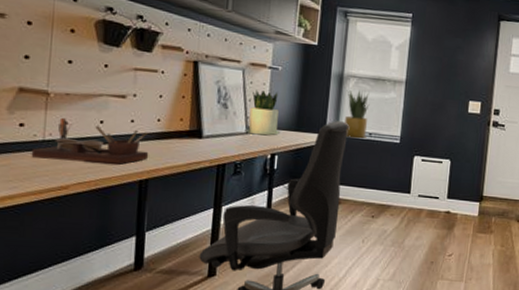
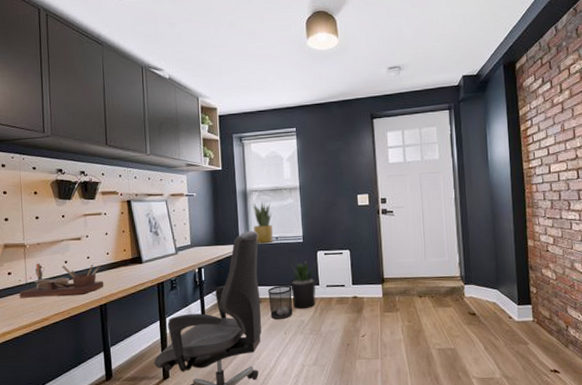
planter: present [245,90,281,136] -> none [175,215,203,254]
waste bin: none [349,187,379,225] -> present [268,285,293,319]
planter: none [377,162,409,217] -> present [289,260,316,309]

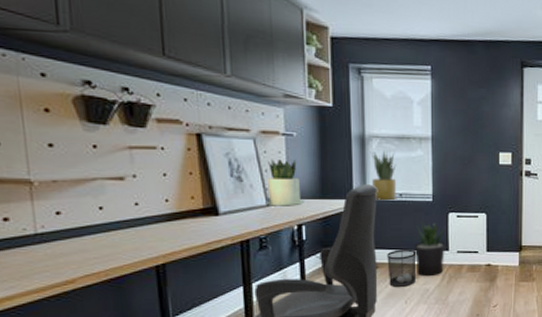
desk organizer: present [19,263,104,298] -> none [23,207,162,253]
planter: none [175,215,203,254] -> present [265,159,305,206]

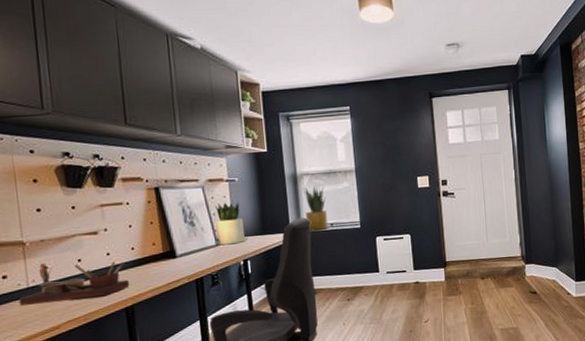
desk organizer: none [23,207,162,253] -> present [18,261,130,306]
waste bin: present [387,249,417,287] -> none [324,273,351,311]
planter: present [414,222,445,276] -> none [347,247,376,298]

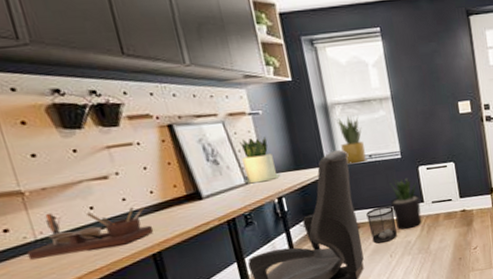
waste bin: none [324,273,351,311] -> present [366,205,397,244]
planter: none [347,247,376,298] -> present [389,178,422,229]

